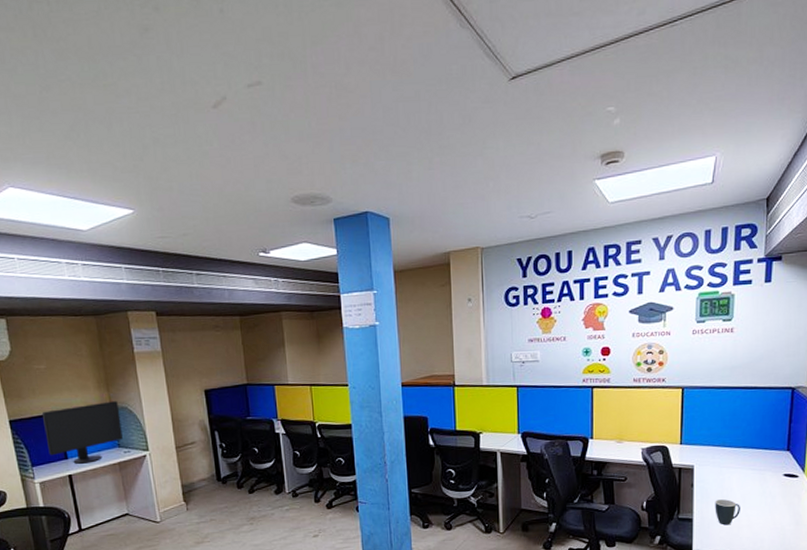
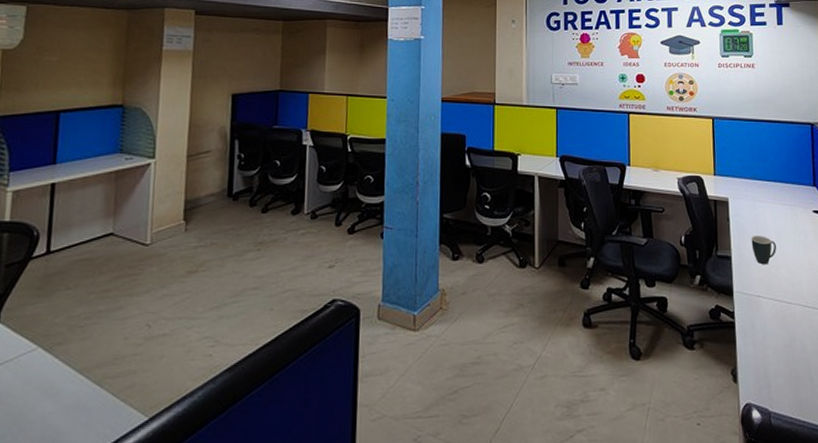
computer monitor: present [41,401,123,464] -> none [34,101,131,170]

